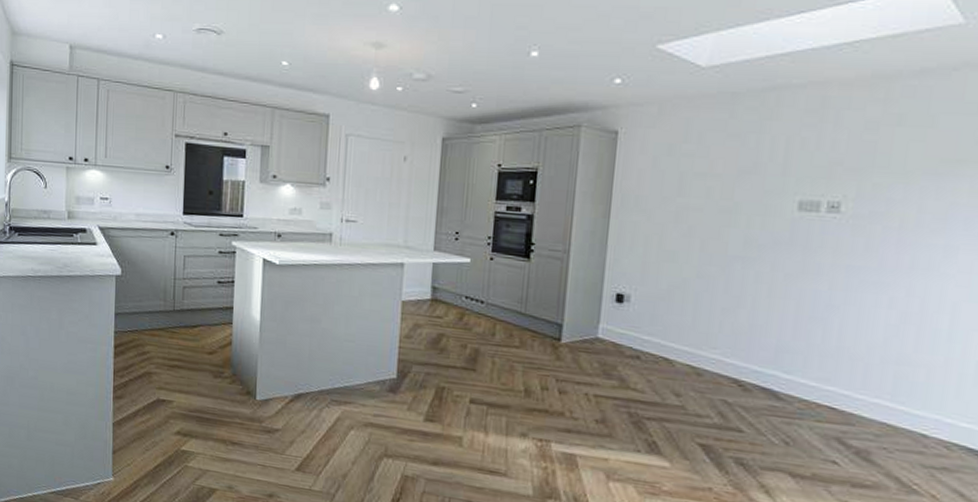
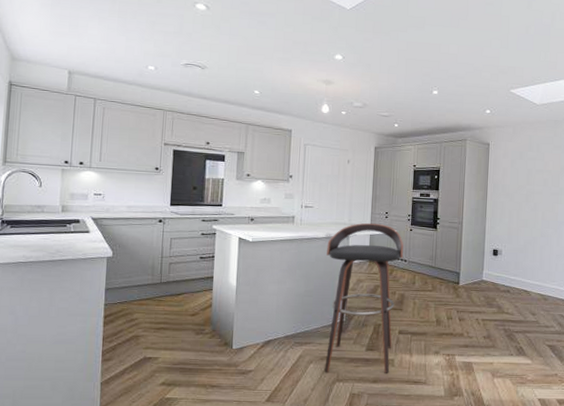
bar stool: none [369,245,480,455] -> present [324,222,404,373]

